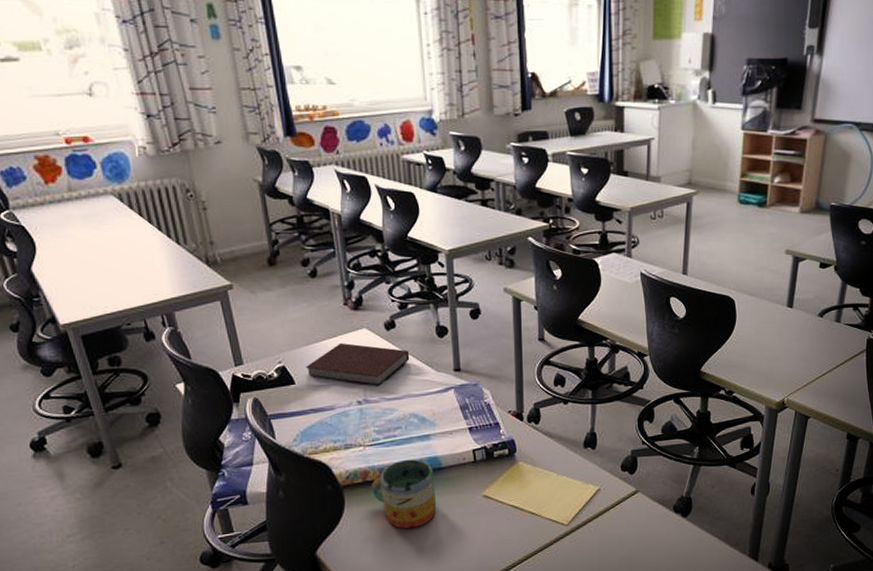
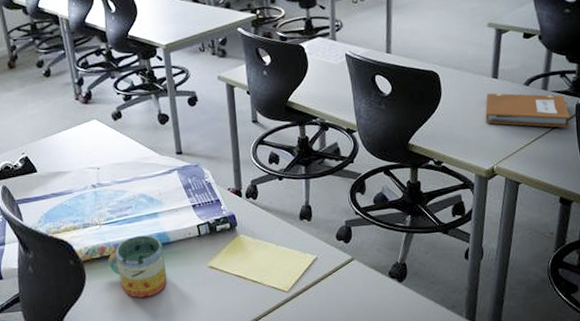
notebook: present [306,342,410,386] -> none [46,133,136,171]
notebook: none [779,322,861,363] -> present [485,93,570,128]

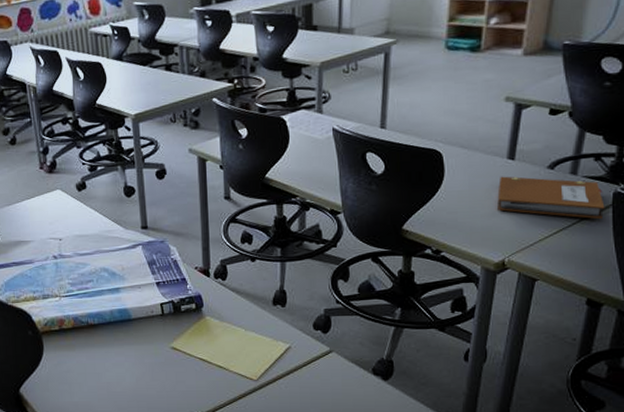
mug: present [108,235,168,298] -> none [67,310,127,374]

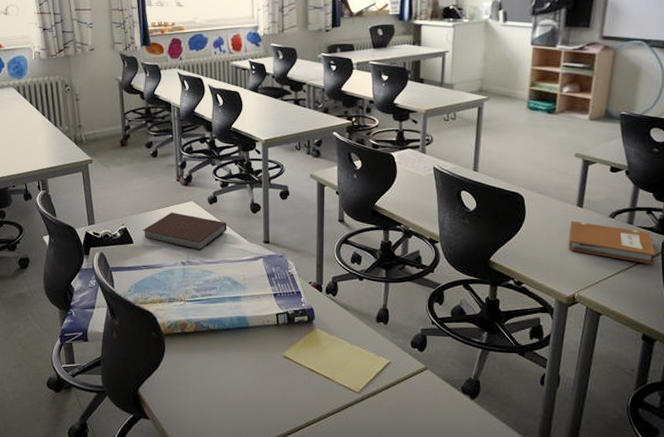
notebook: none [8,203,100,242] -> present [143,212,227,251]

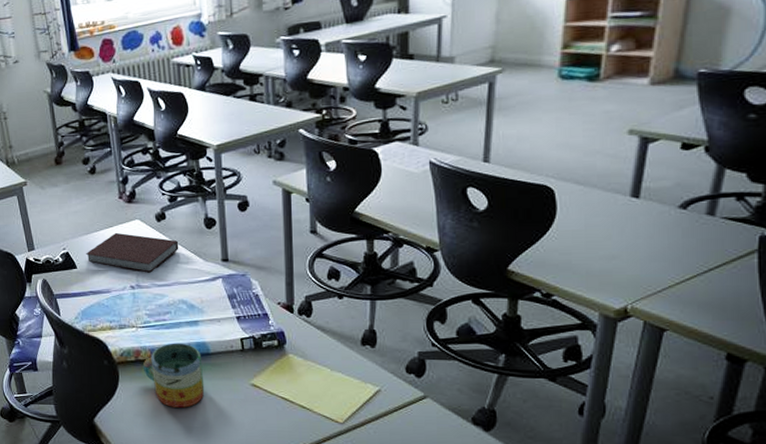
mug: none [188,316,242,378] -> present [143,343,205,408]
notebook: present [569,221,656,265] -> none [619,215,749,266]

